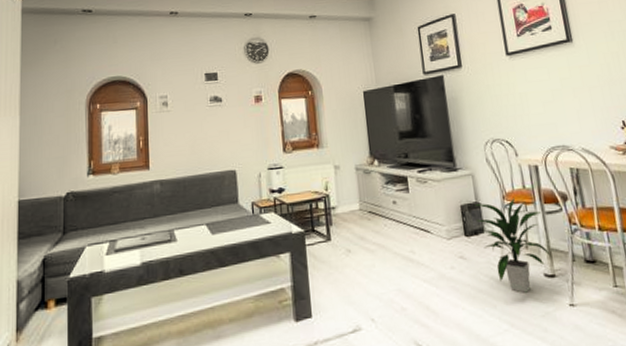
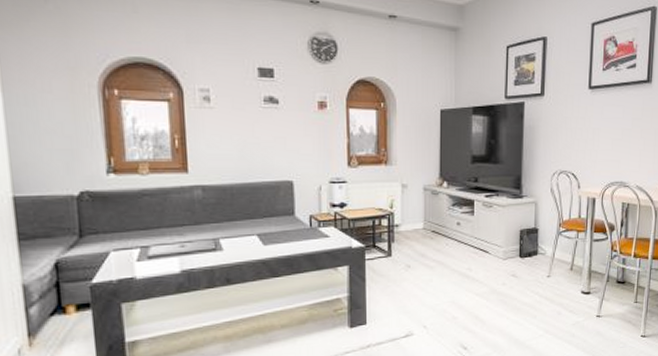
indoor plant: present [476,196,553,293] -> none [532,225,591,306]

